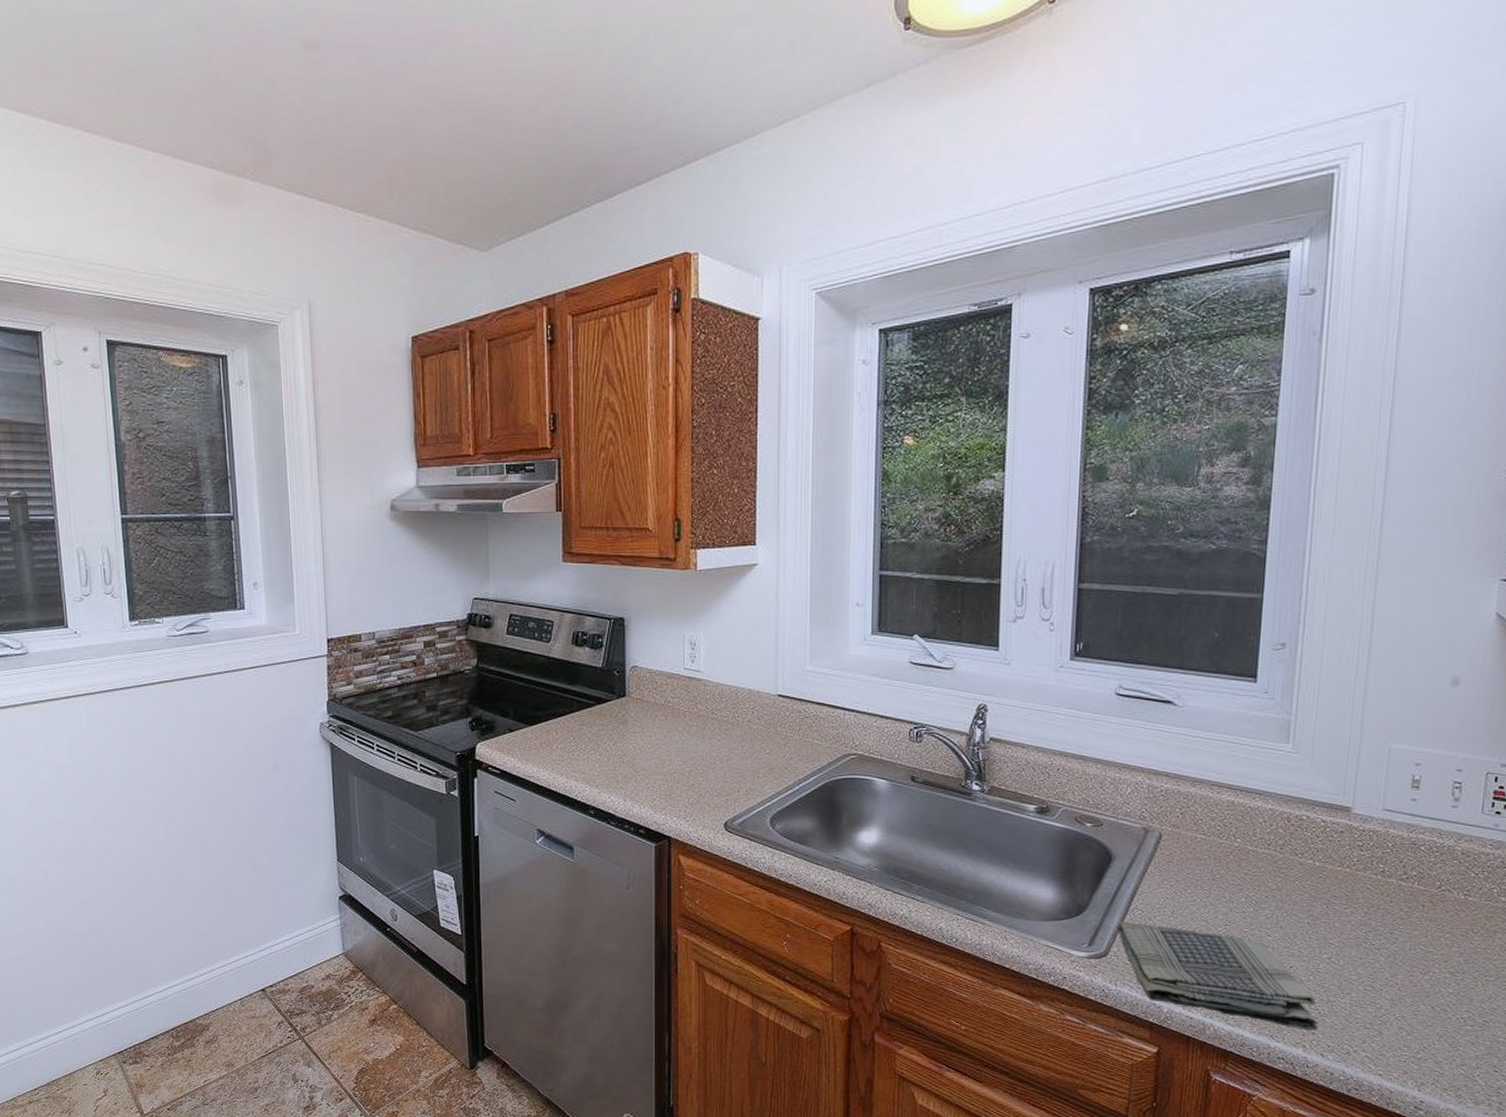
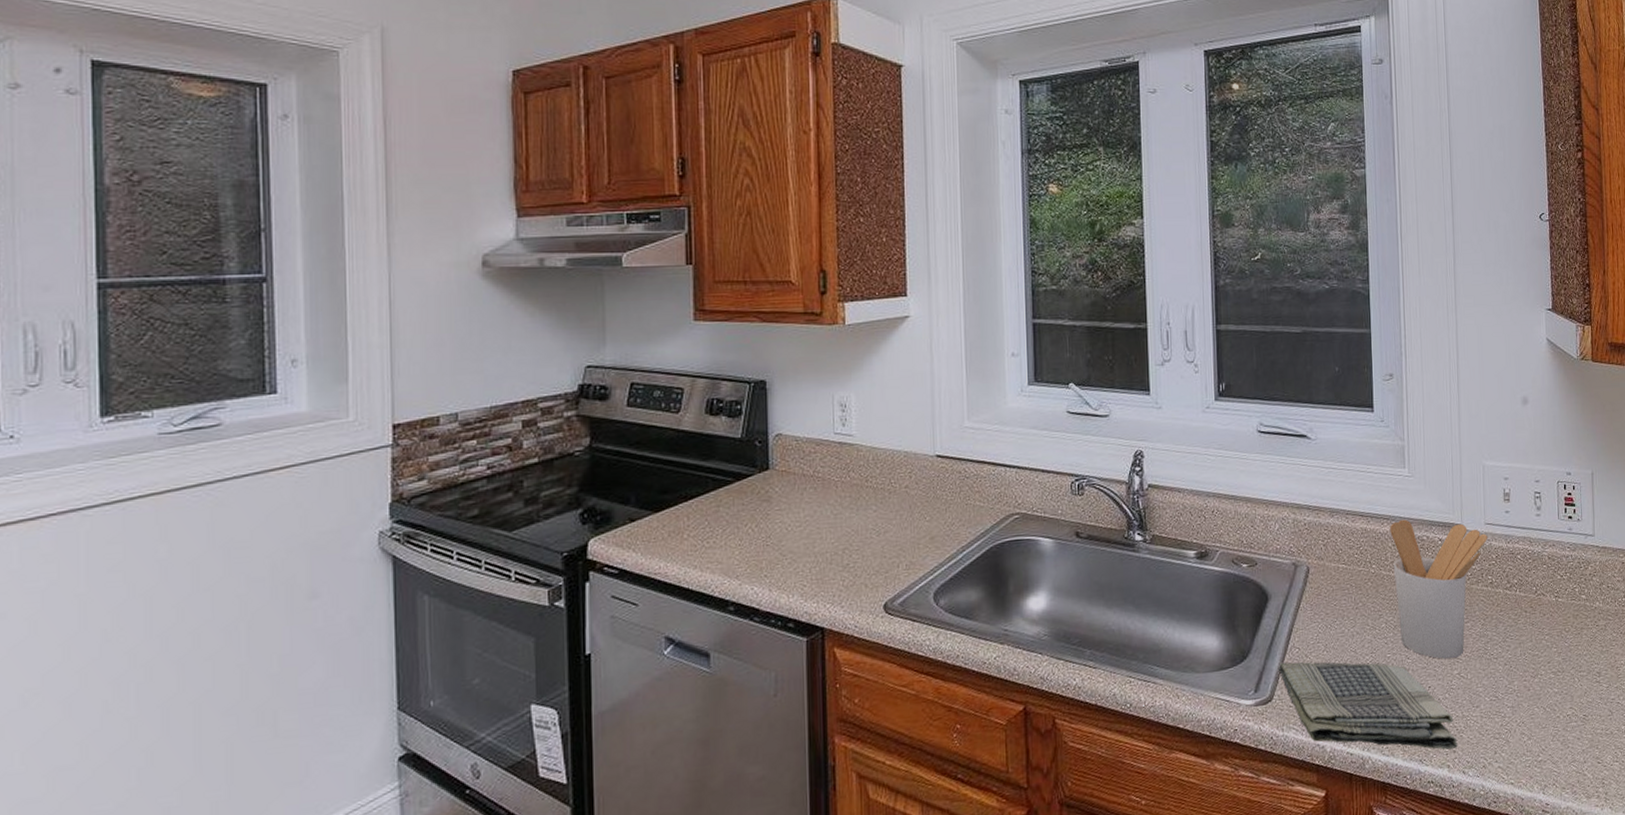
utensil holder: none [1261,796,1384,943] -> present [1390,519,1487,659]

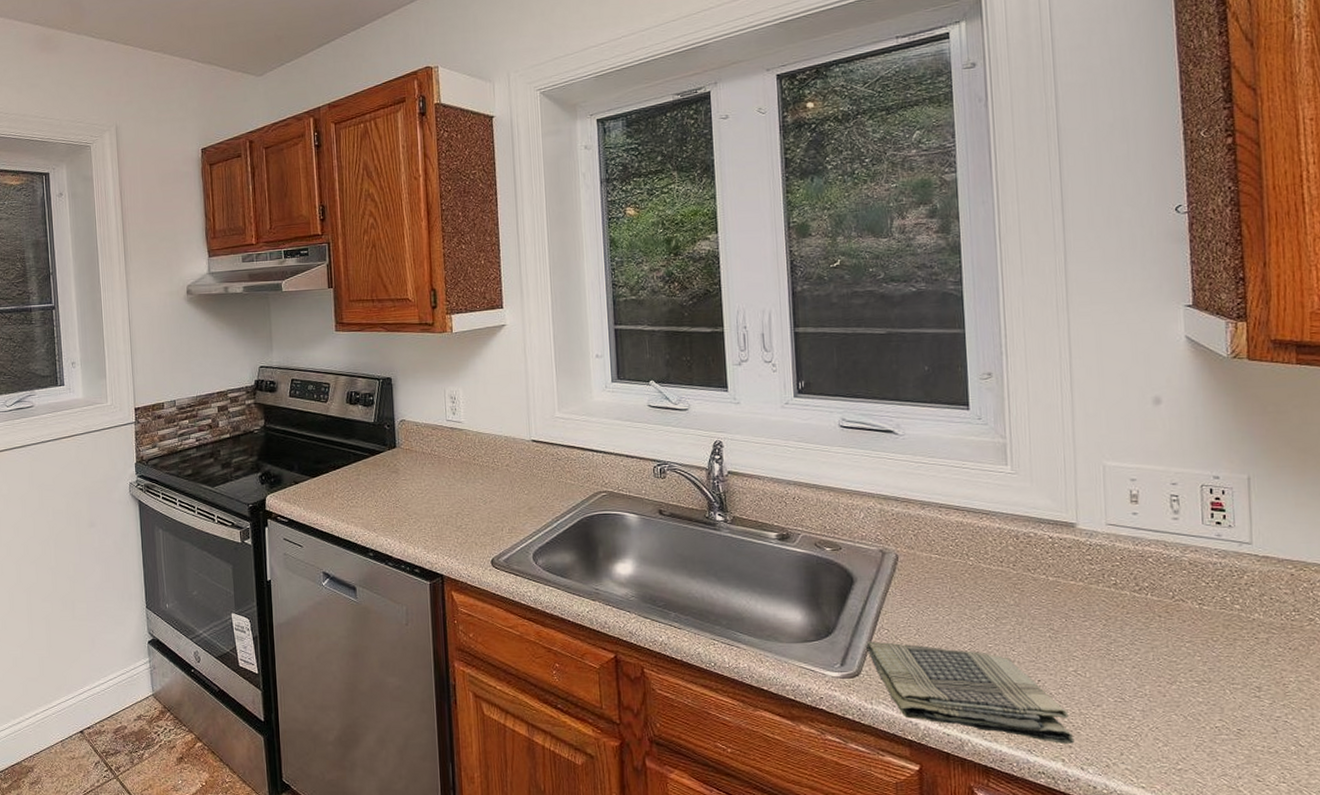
utensil holder: present [1390,519,1487,659] -> none [990,515,1110,656]

